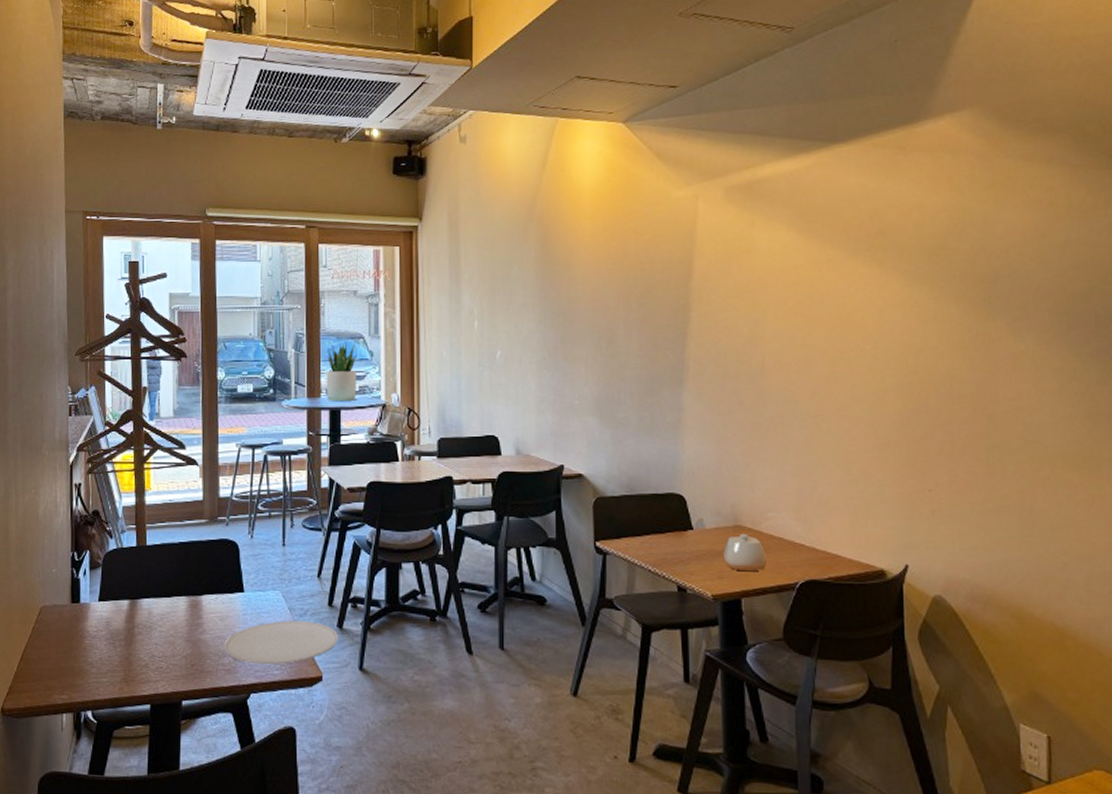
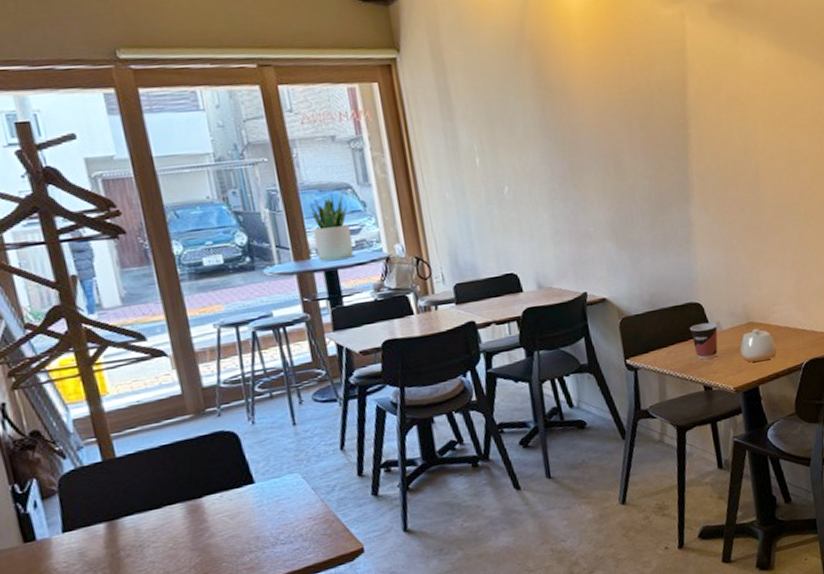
plate: present [224,620,338,665] -> none [240,495,376,556]
cup: none [669,518,701,557] -> present [690,322,718,360]

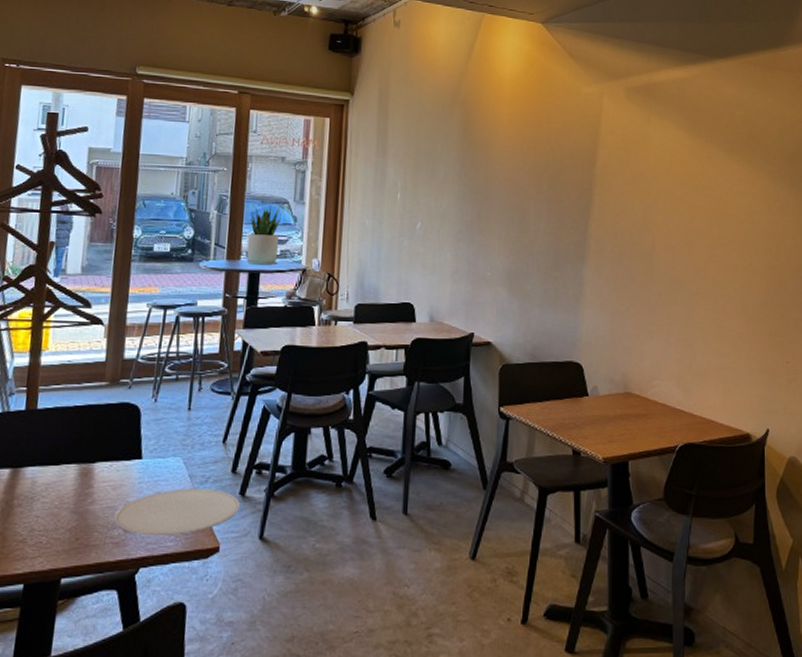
plate: none [240,495,376,556] -> present [114,488,240,537]
cup: present [690,322,718,360] -> none [567,385,595,422]
sugar bowl: present [739,328,777,362] -> none [614,400,651,435]

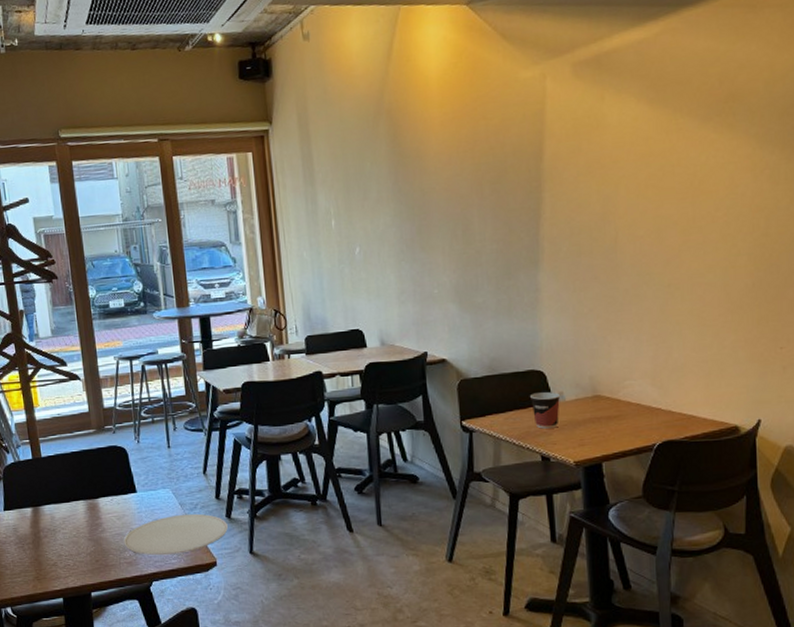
planter: present [246,206,281,265] -> none [191,250,224,310]
cup: none [567,385,595,422] -> present [530,392,561,429]

